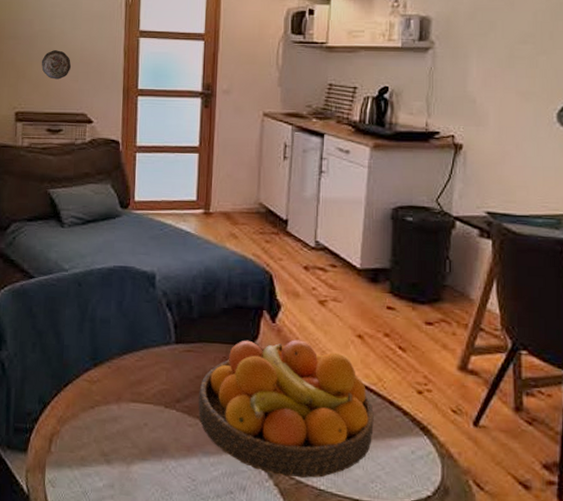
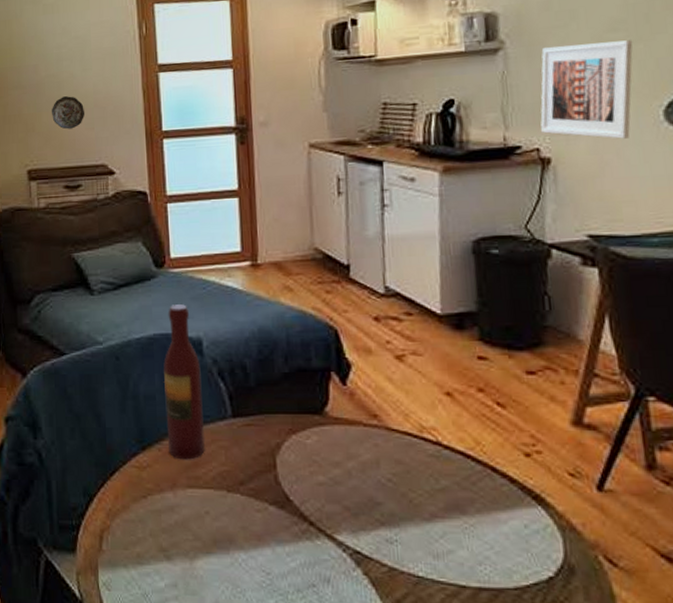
wine bottle: none [117,242,152,378] -> present [163,304,205,460]
fruit bowl: present [198,340,374,479] -> none [265,403,476,565]
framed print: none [457,51,538,134] -> present [540,40,633,139]

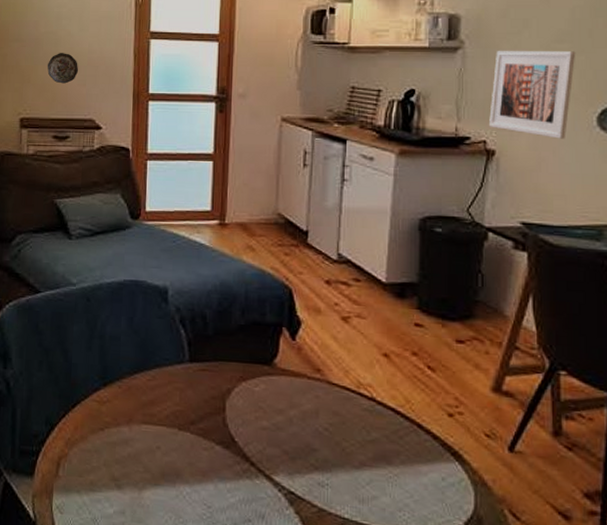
wine bottle: present [163,304,205,460] -> none [128,254,164,398]

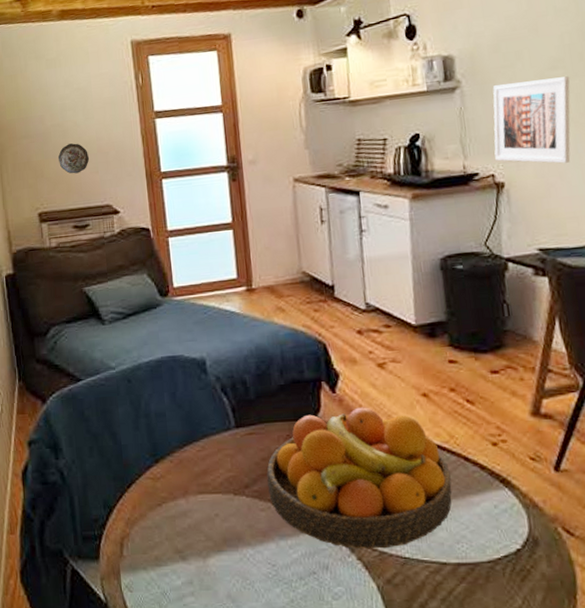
fruit bowl: none [214,358,401,506] -> present [267,407,452,549]

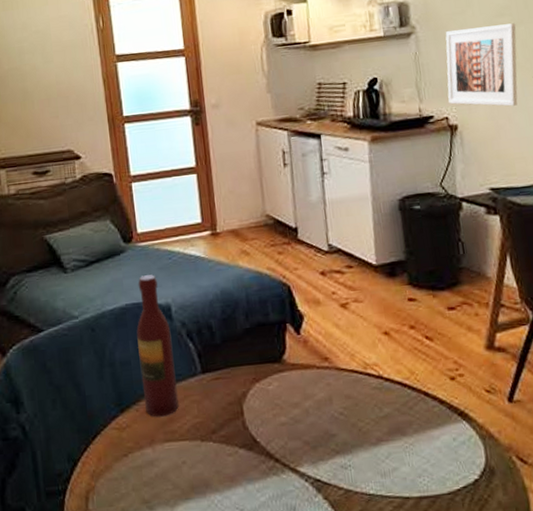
decorative plate: present [58,143,90,174] -> none [16,87,50,119]
wine bottle: none [171,328,212,469] -> present [136,274,179,417]
fruit bowl: present [267,407,452,549] -> none [233,347,414,488]

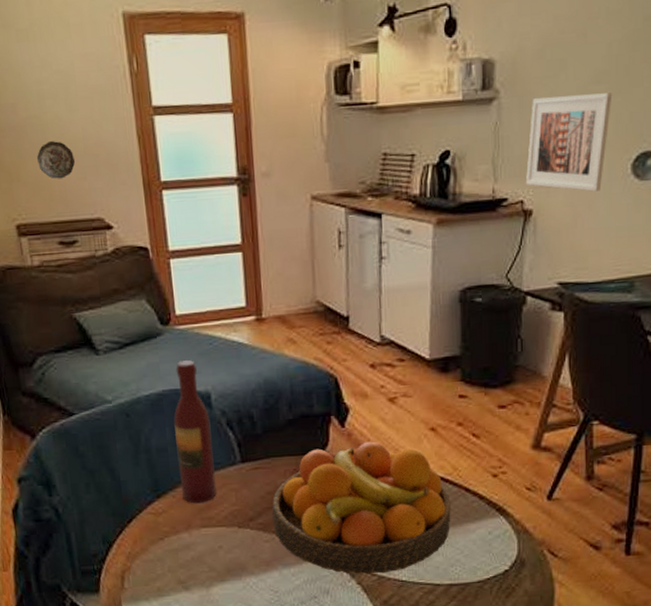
decorative plate: none [16,87,50,119] -> present [37,141,76,179]
fruit bowl: none [233,347,414,488] -> present [272,441,451,575]

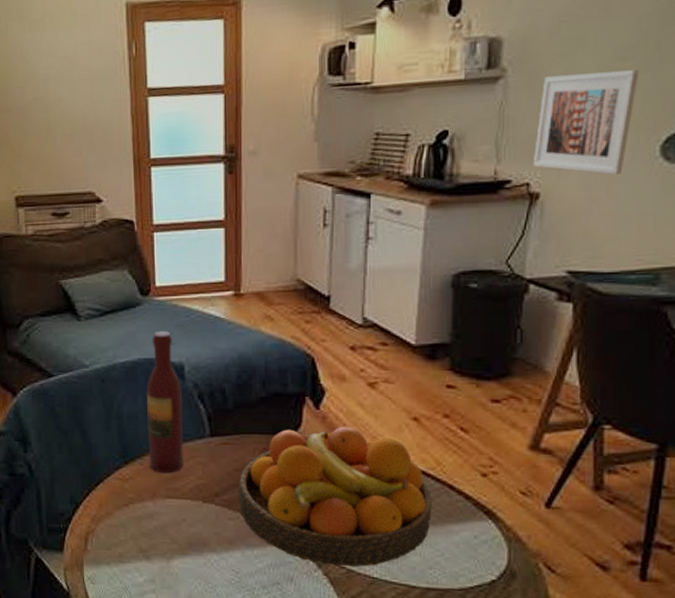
decorative plate: present [37,141,76,179] -> none [39,120,73,156]

